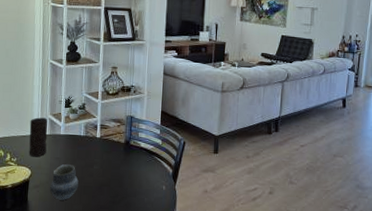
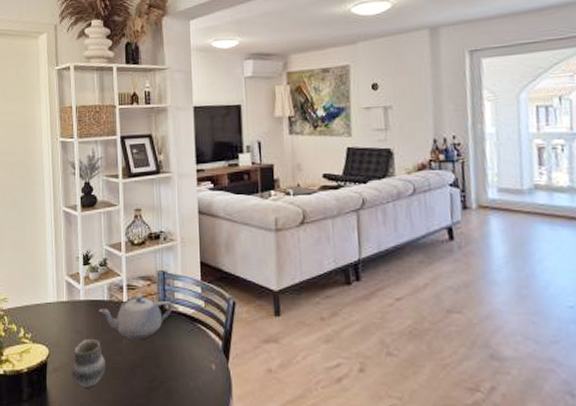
candle: present [29,117,48,157] -> none [44,280,65,331]
teapot: none [75,132,136,167] -> present [98,294,172,340]

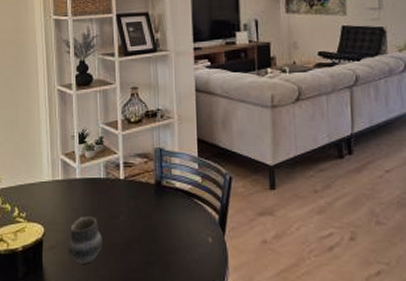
teapot: present [98,294,172,340] -> none [95,171,169,216]

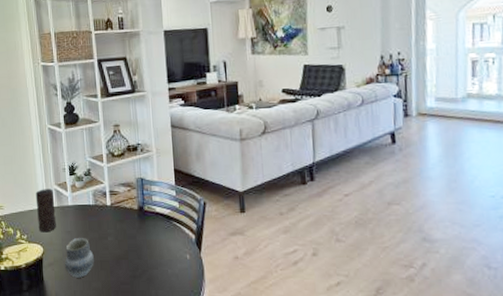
candle: none [39,159,61,210] -> present [35,188,56,233]

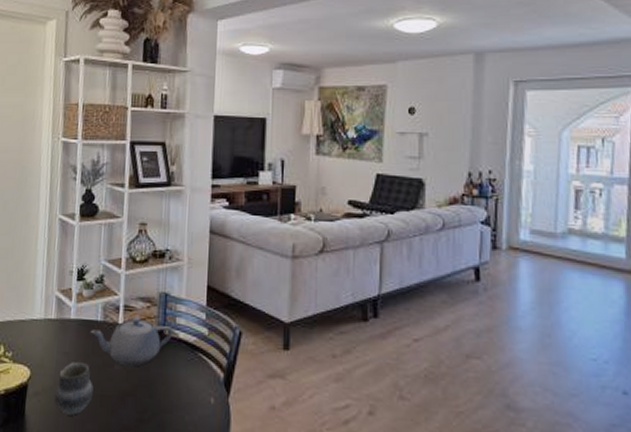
candle: present [35,188,56,233] -> none [28,294,54,351]
teapot: none [85,198,151,237] -> present [90,316,173,367]

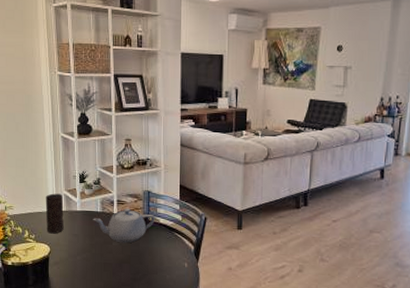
candle: none [28,294,54,351] -> present [45,193,64,234]
cup: present [54,362,93,416] -> none [69,241,98,277]

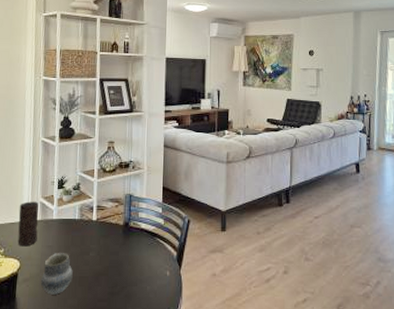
cup: none [69,241,98,277] -> present [40,253,73,295]
teapot: present [93,208,155,243] -> none [69,214,136,253]

